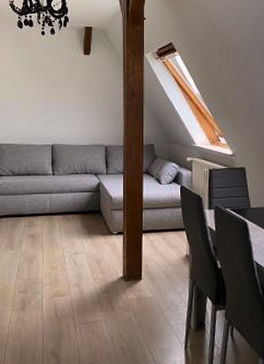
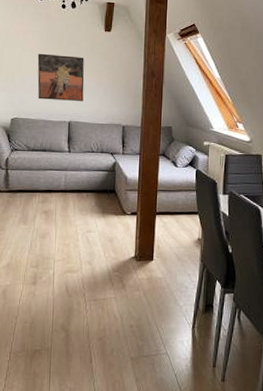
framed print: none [19,79,66,125] -> present [37,53,85,101]

